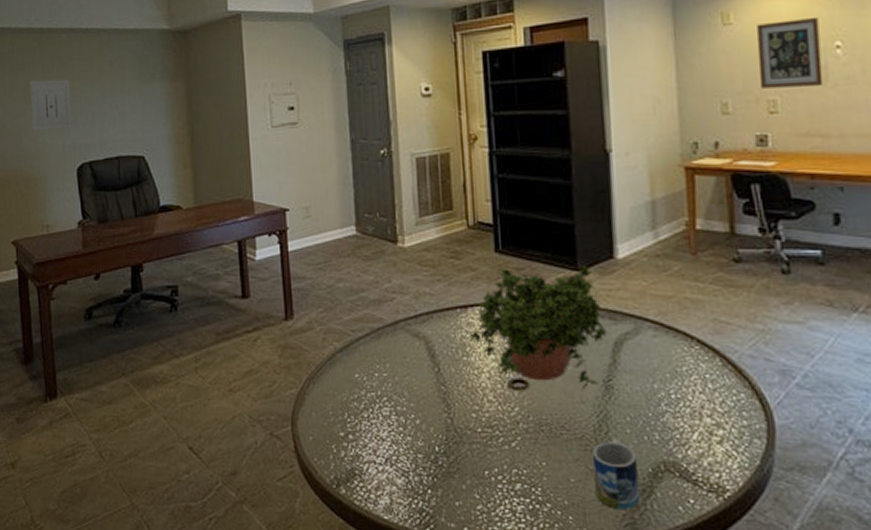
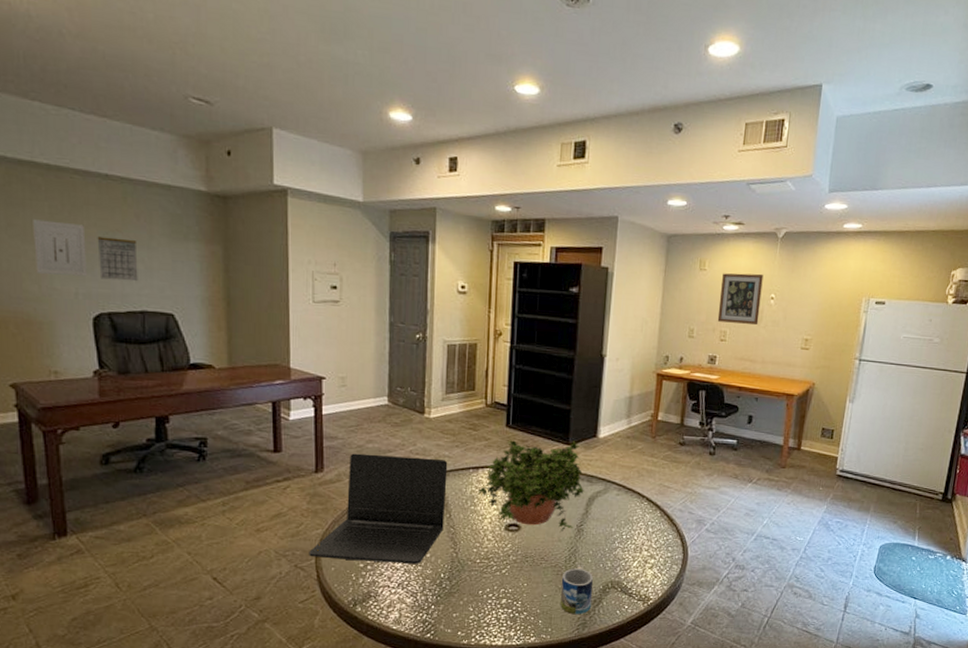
calendar: none [79,86,113,129] -> present [97,236,138,282]
laptop: none [284,295,433,433] -> present [309,453,448,564]

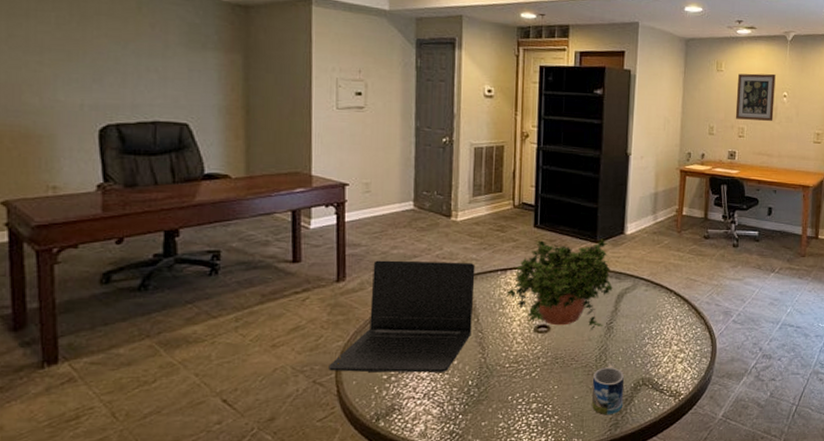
wall art: present [33,219,88,277] -> none [37,30,96,87]
calendar: present [97,236,138,282] -> none [107,46,151,92]

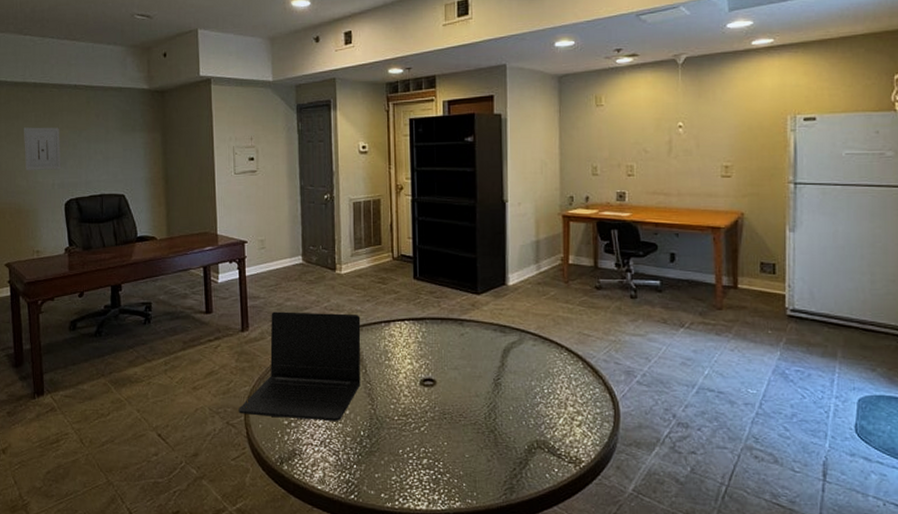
wall art: none [37,30,96,87] -> present [24,127,62,170]
potted plant: present [506,238,614,331] -> none [390,290,499,387]
mug: present [592,365,625,415] -> none [484,423,518,478]
wall art: present [735,73,776,121] -> none [621,102,668,156]

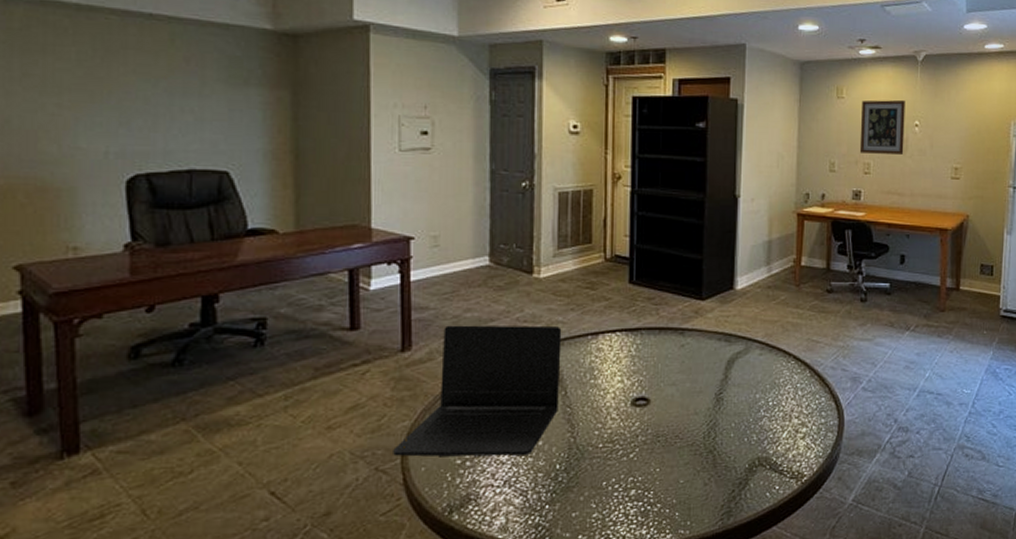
wall art: present [24,127,62,170] -> none [55,67,123,132]
wall art: none [621,102,668,156] -> present [859,99,905,154]

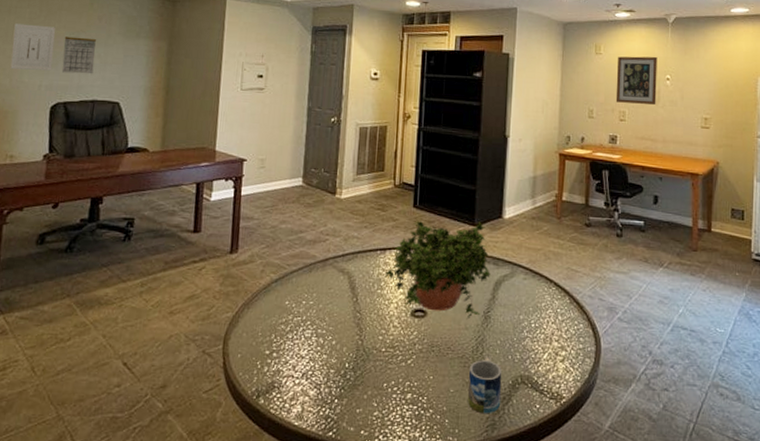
wall art: none [55,67,123,132] -> present [10,23,55,71]
calendar: none [135,85,186,136] -> present [61,36,96,74]
laptop: present [393,325,562,457] -> none [217,234,357,352]
potted plant: none [597,295,723,404] -> present [384,221,492,320]
mug: none [700,442,738,502] -> present [468,357,502,414]

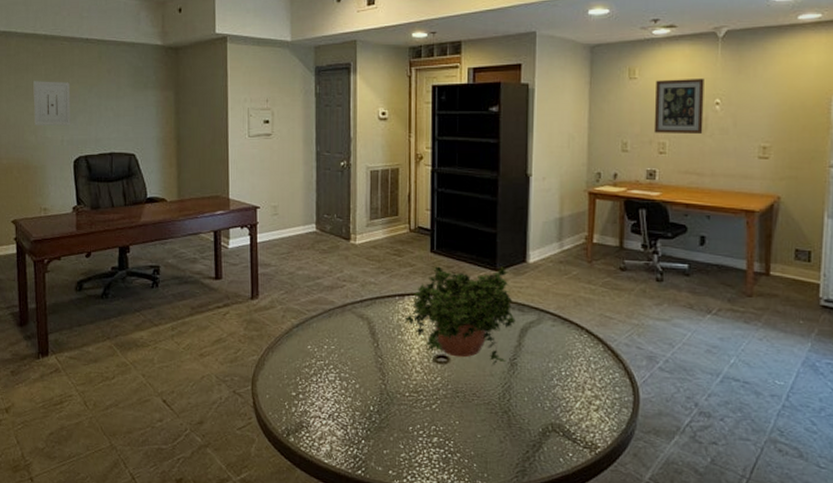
calendar: present [61,36,96,74] -> none [79,91,108,128]
mug: present [468,357,502,414] -> none [496,404,532,460]

